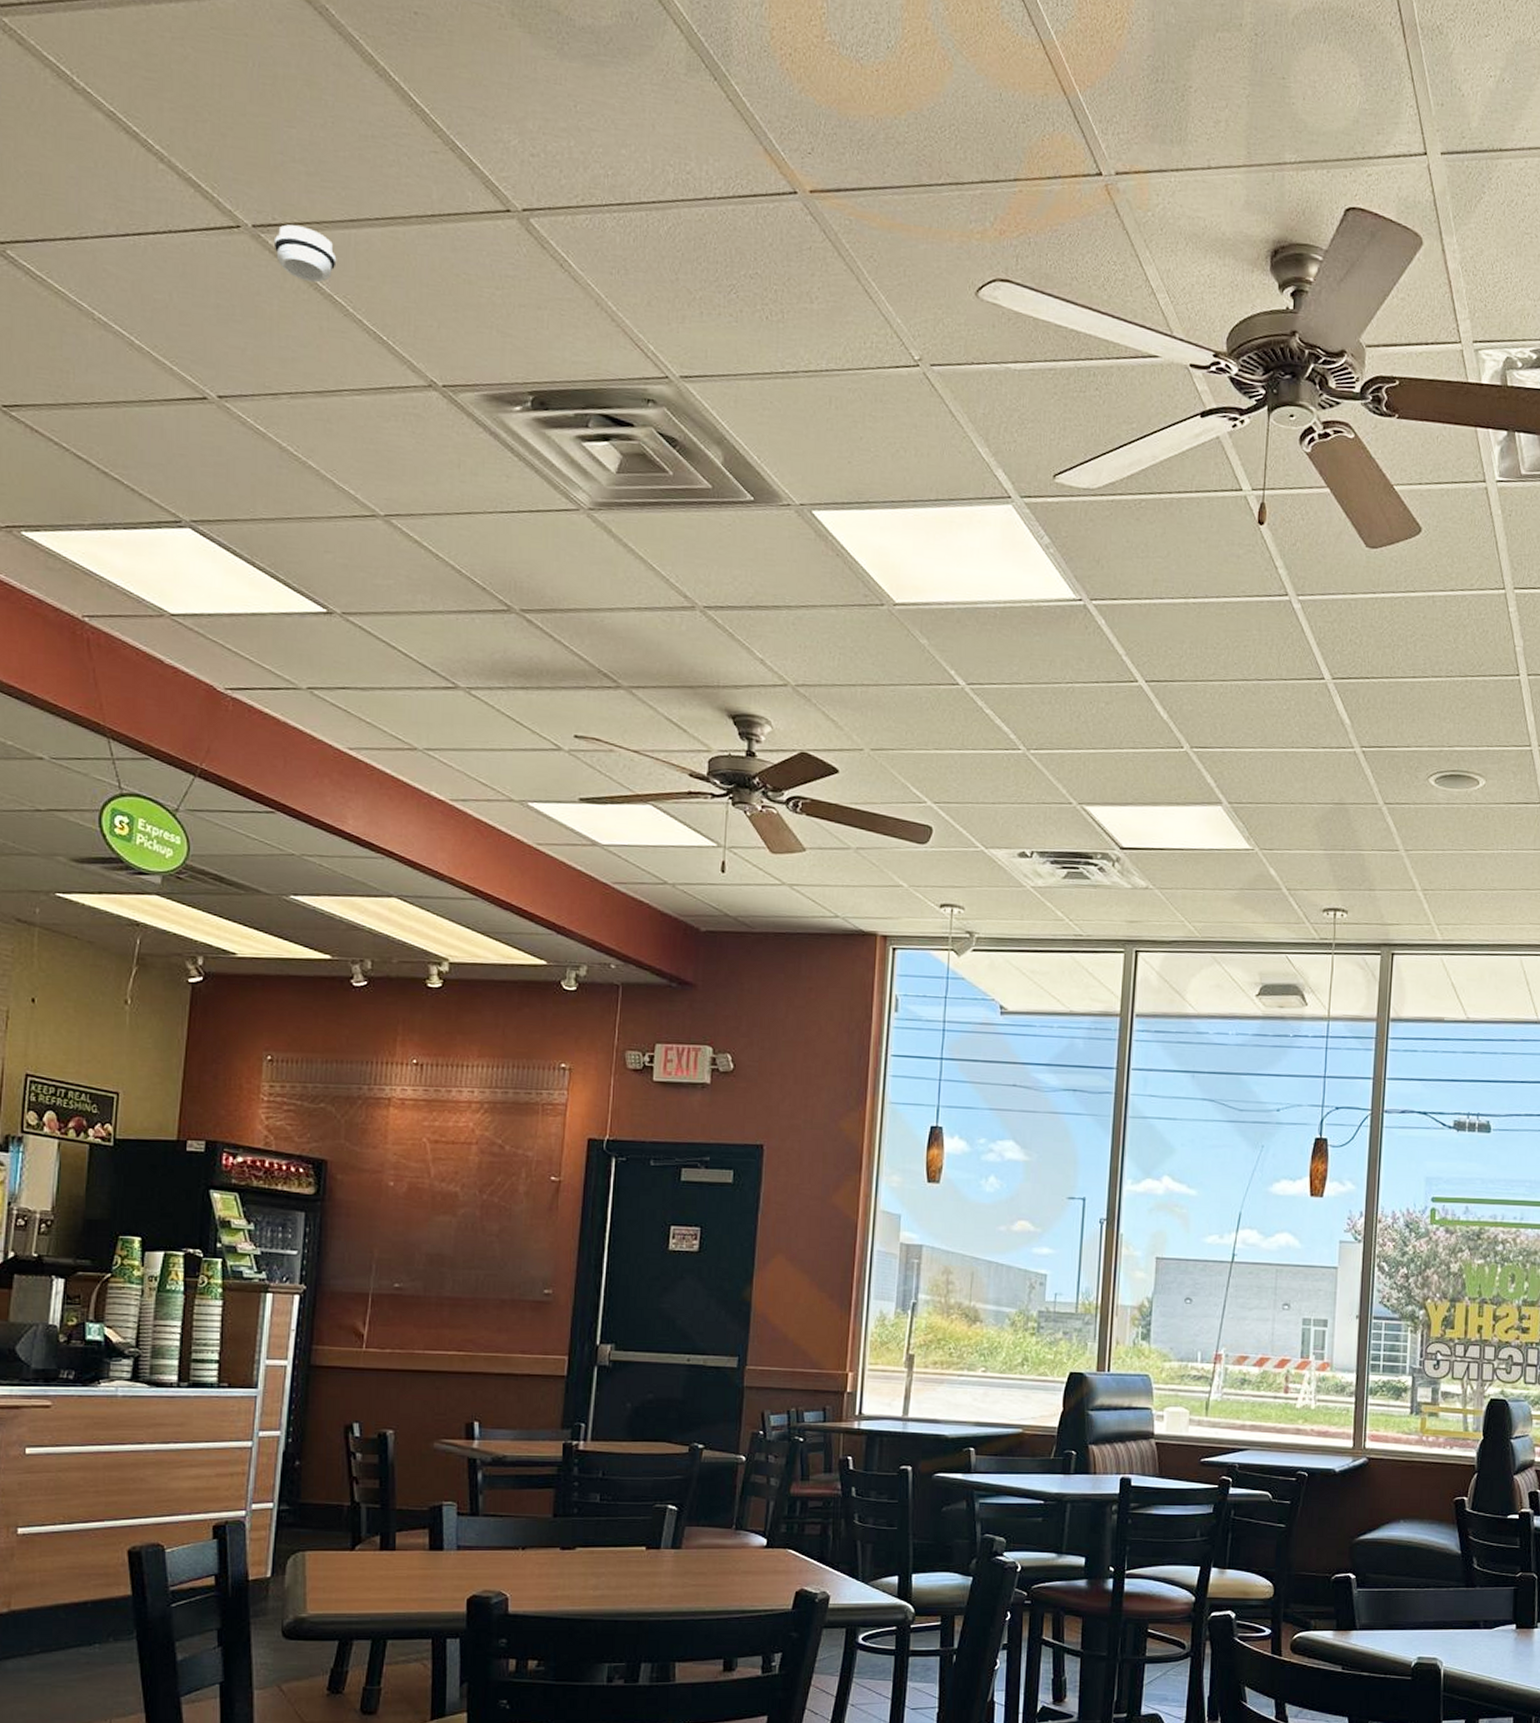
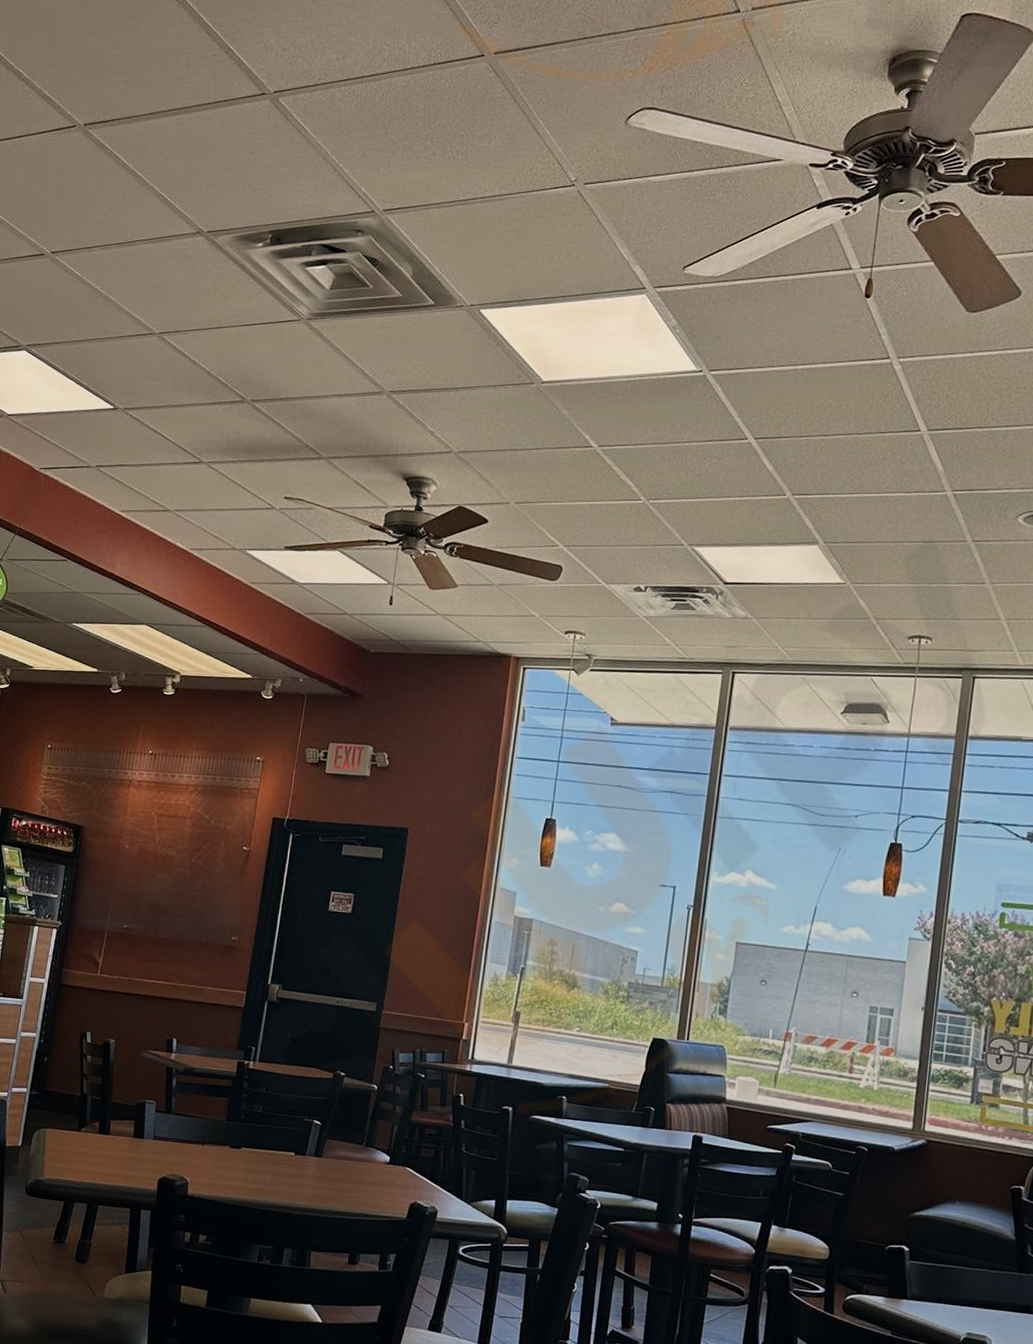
smoke detector: present [273,224,337,283] -> none [97,121,140,162]

